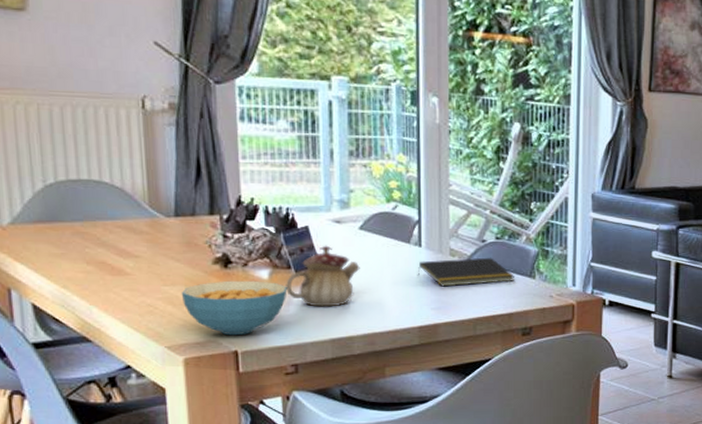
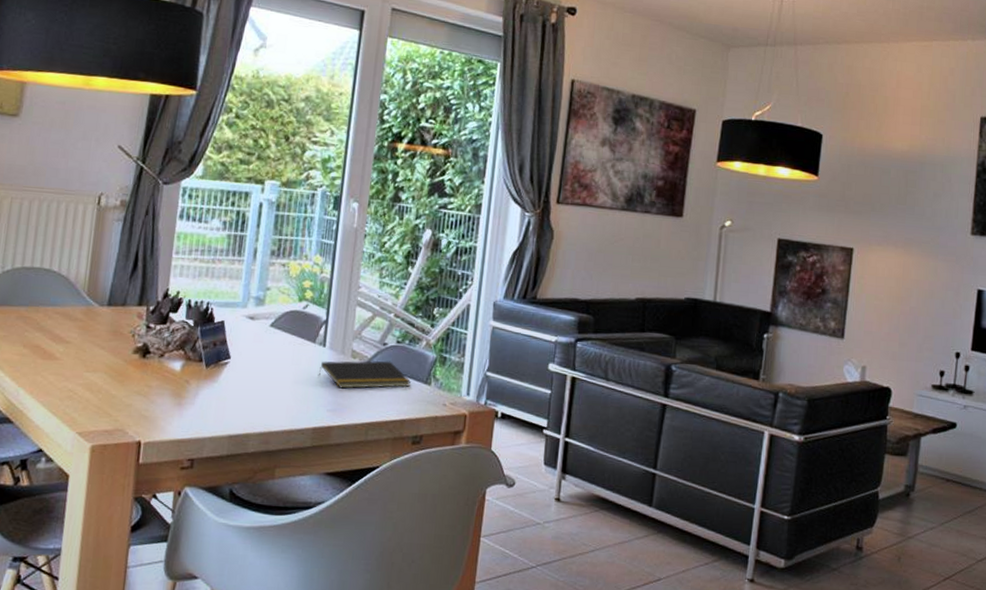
cereal bowl: present [181,280,288,336] -> none [100,370,196,426]
teapot: present [286,245,360,307] -> none [194,340,266,403]

